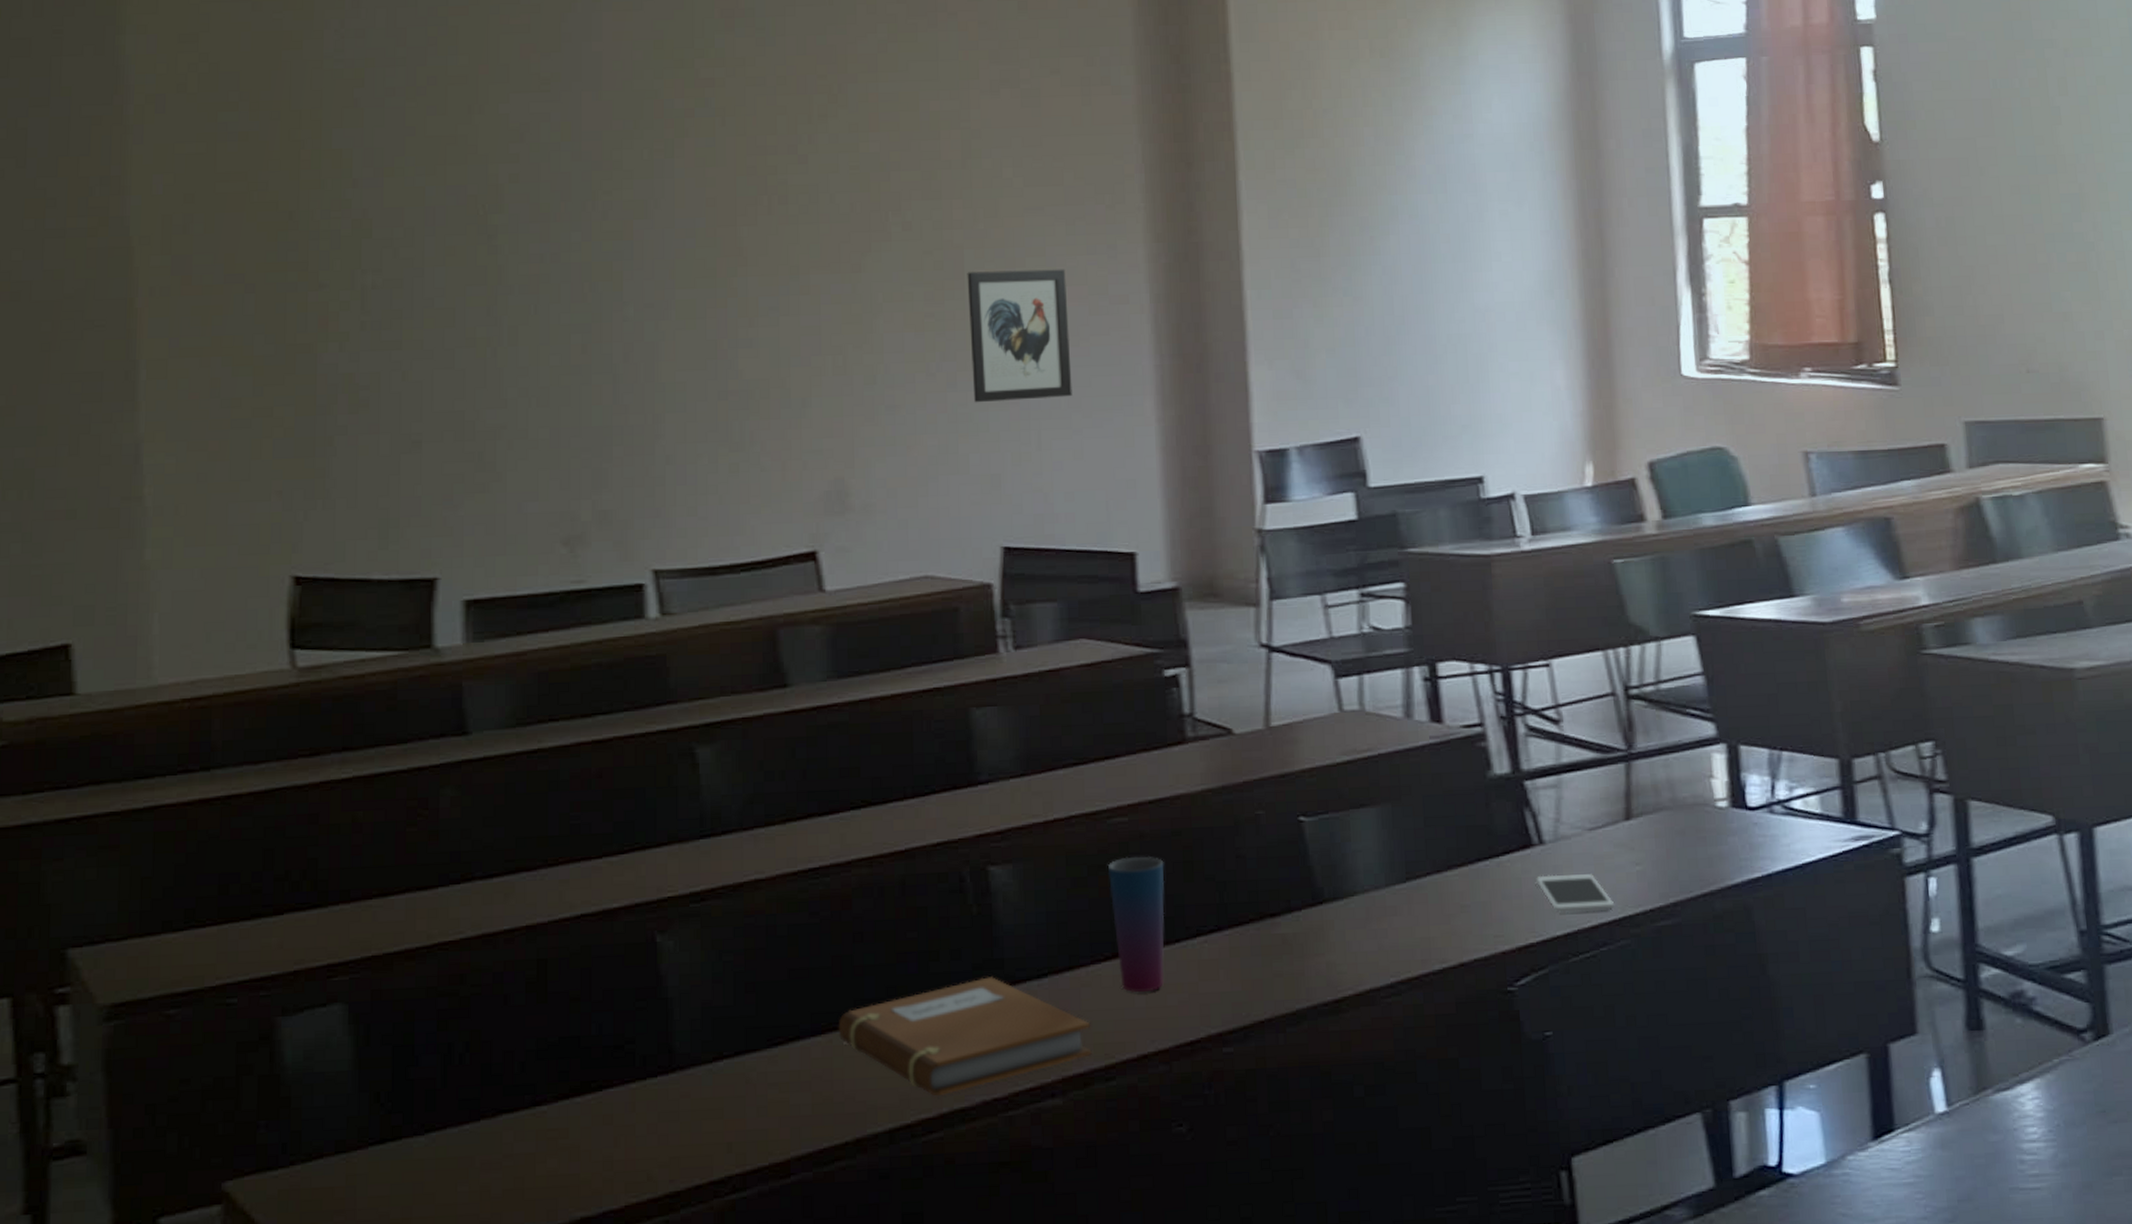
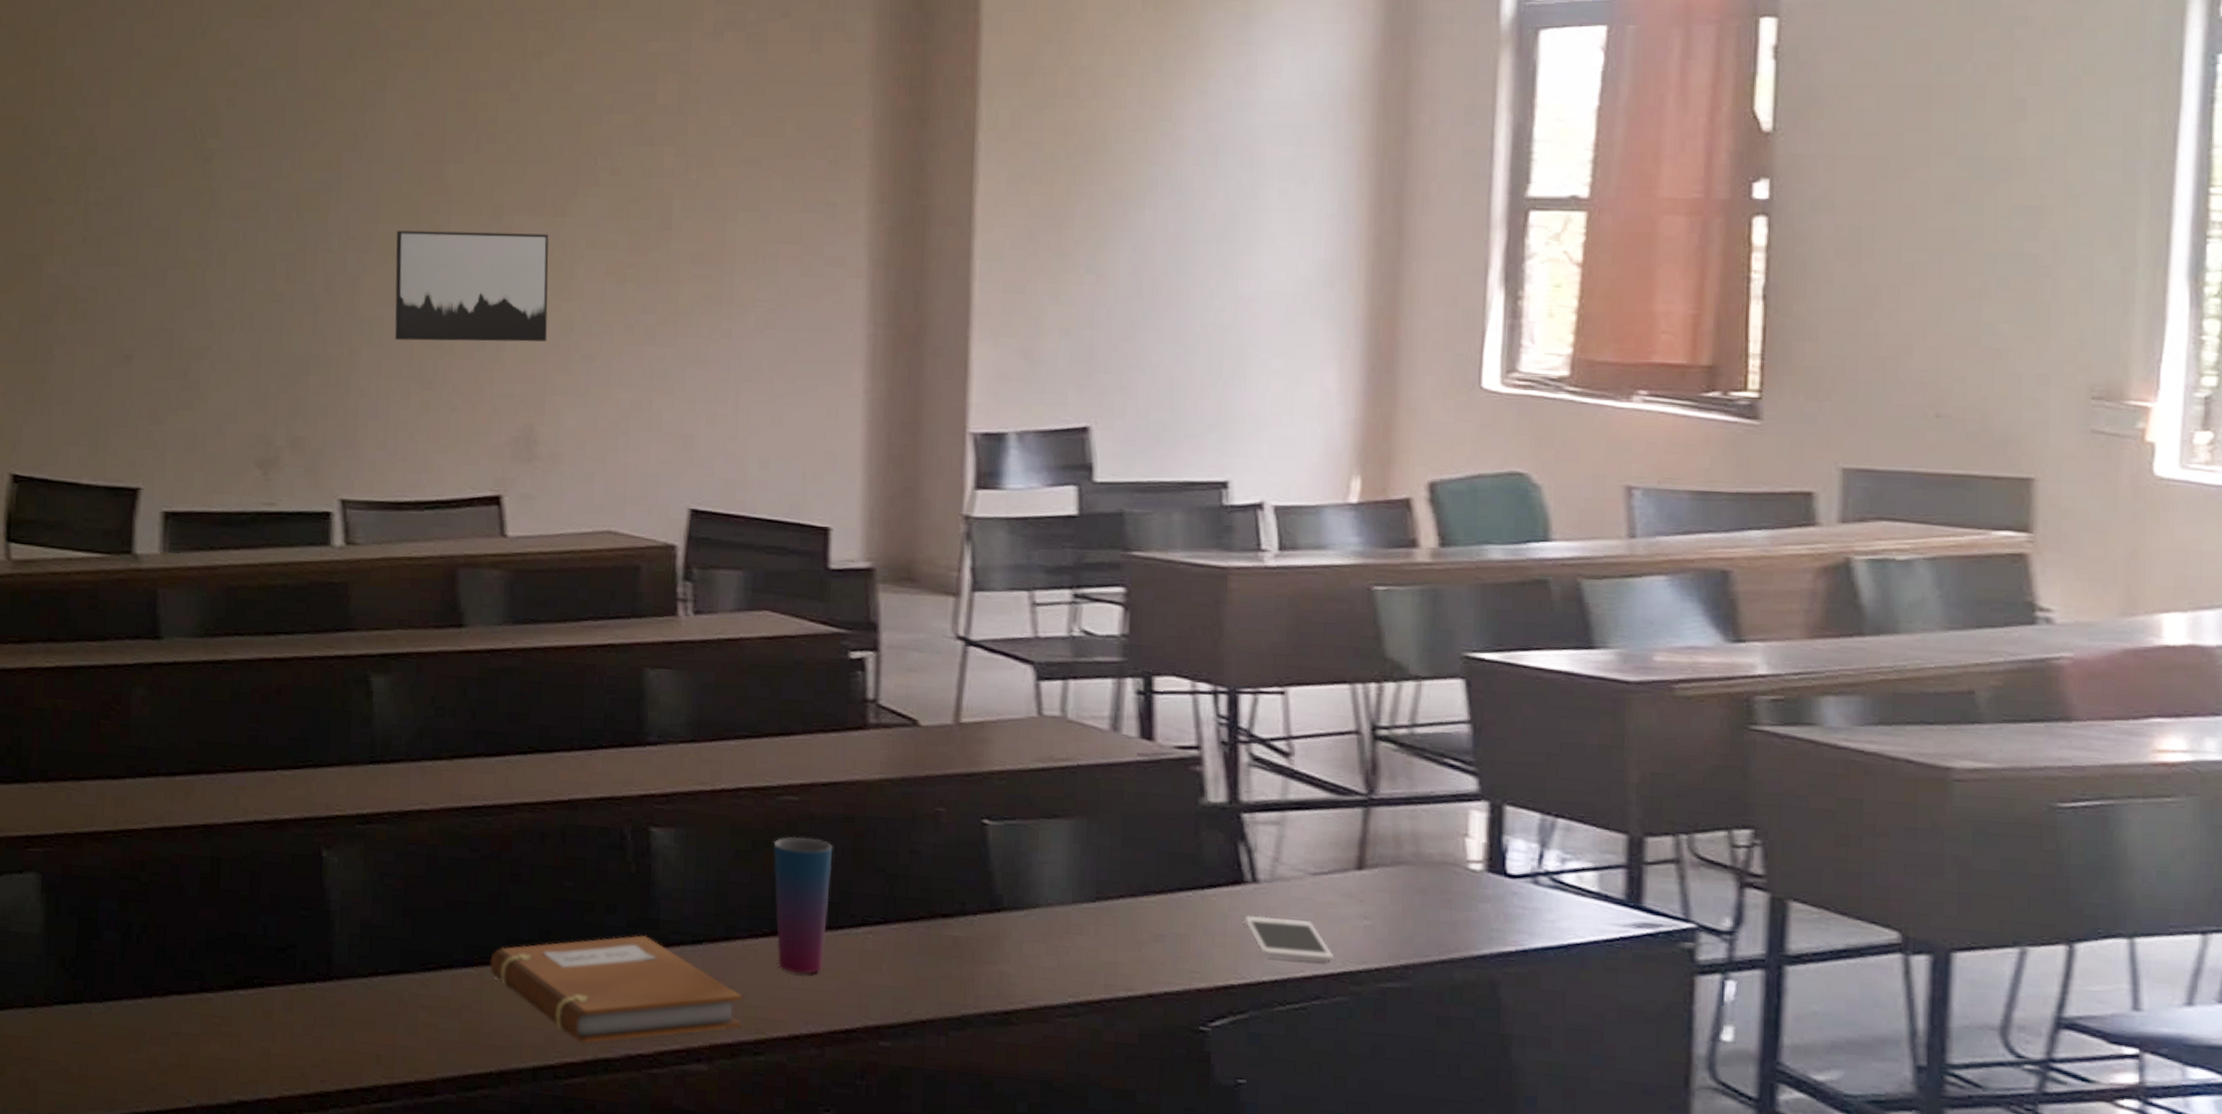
wall art: none [693,290,852,404] -> present [394,230,549,342]
wall art: present [967,269,1072,403] -> none [672,223,779,360]

